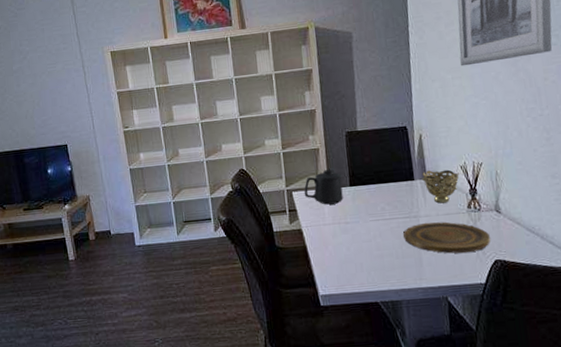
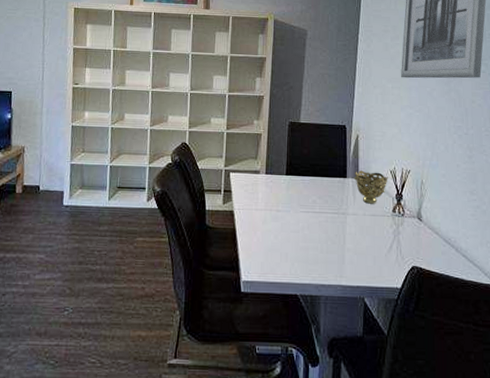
mug: present [304,169,343,205] -> none [241,156,280,191]
plate: present [403,221,491,254] -> none [330,220,411,256]

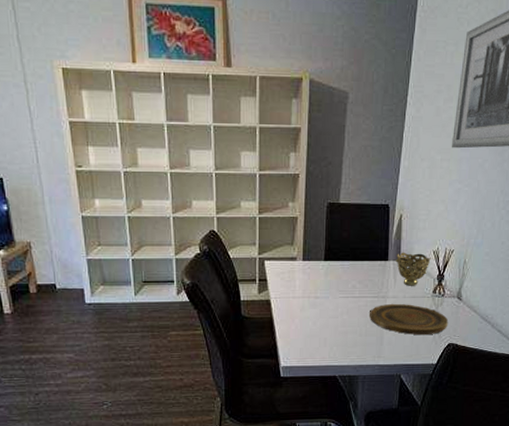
plate: none [330,220,411,256] -> present [370,303,449,336]

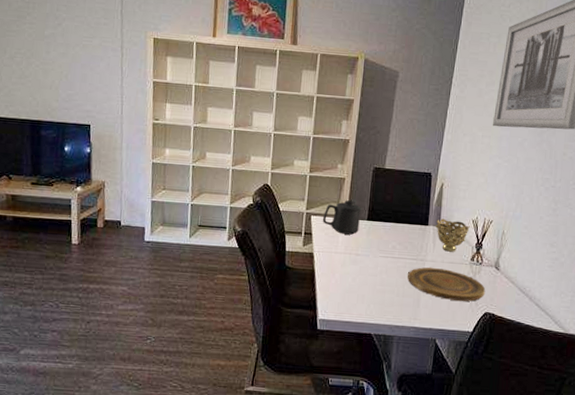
mug: none [276,241,318,277] -> present [322,200,362,235]

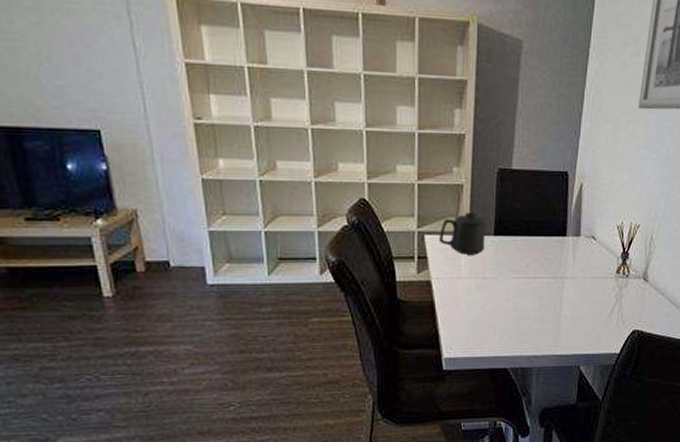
plate: present [408,267,486,302] -> none [545,285,633,321]
decorative bowl: present [435,218,470,252] -> none [575,226,615,265]

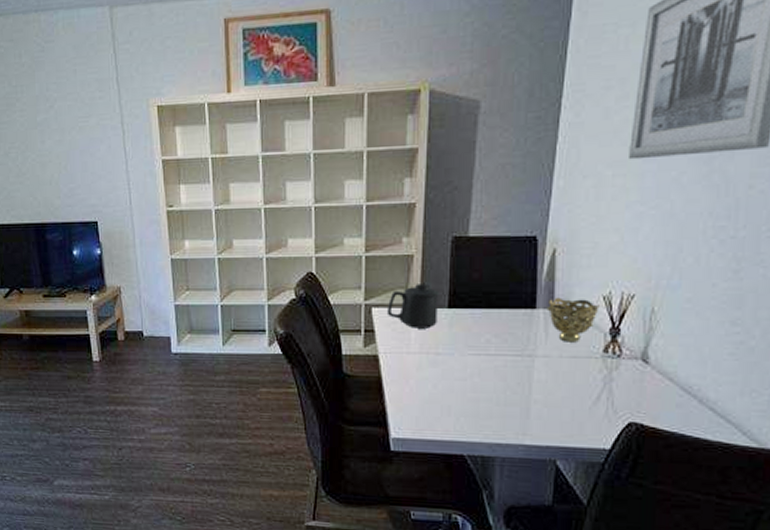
decorative bowl: none [575,226,615,265] -> present [547,297,600,342]

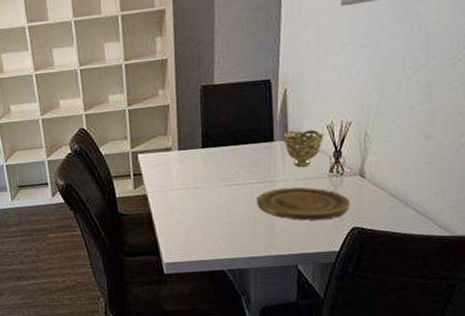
mug: present [386,284,439,329] -> none [150,129,194,169]
plate: none [510,364,629,409] -> present [257,187,351,221]

